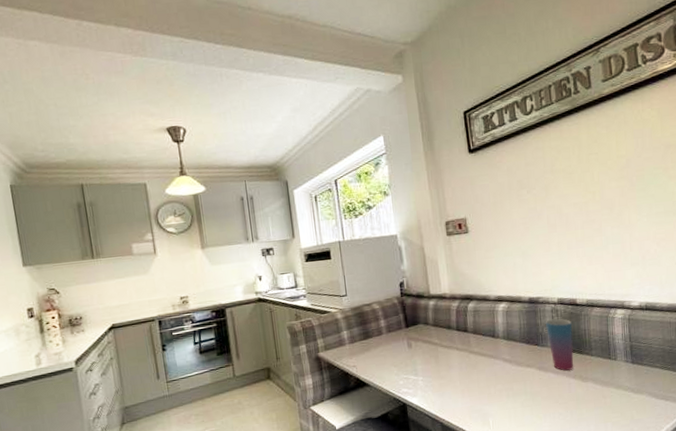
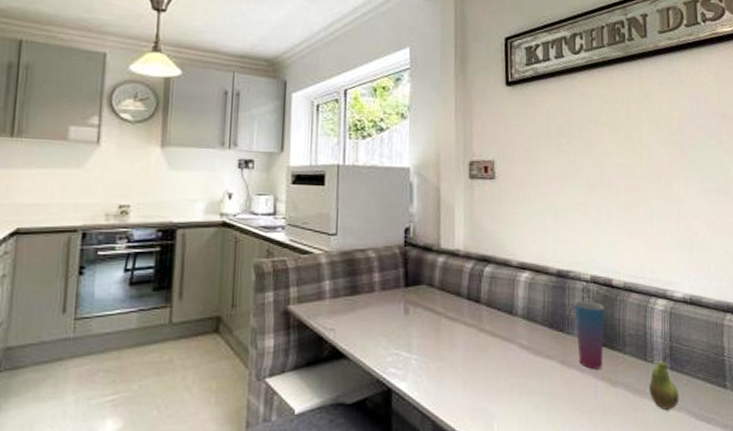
fruit: none [614,350,641,394] -> present [649,353,679,409]

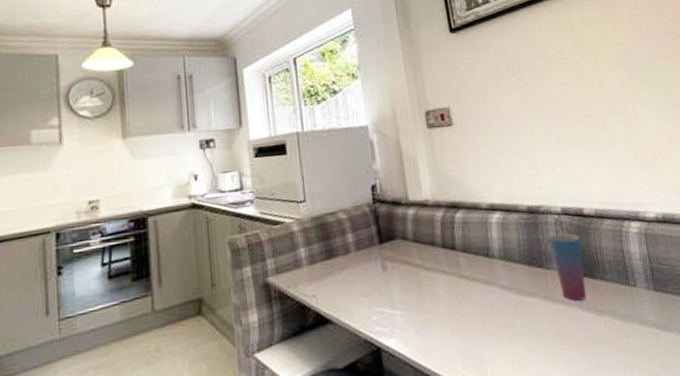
fruit: present [649,353,679,409] -> none [635,273,668,332]

